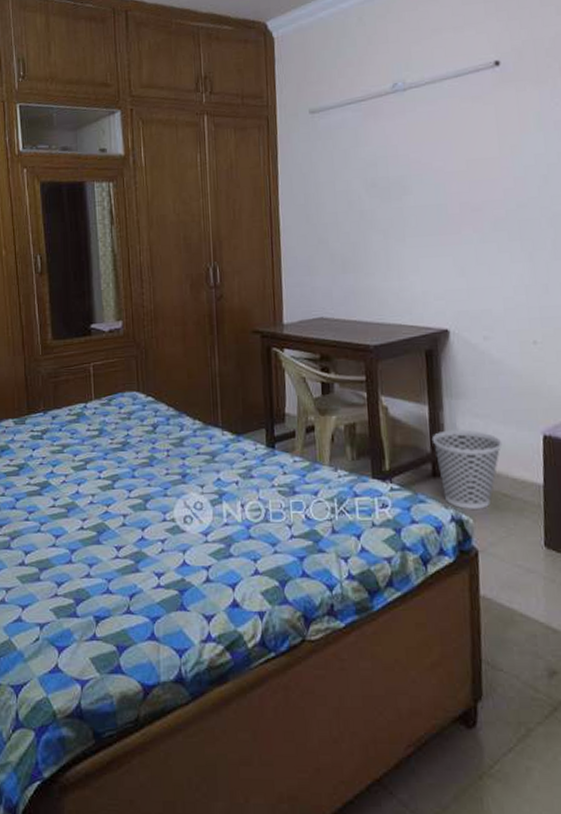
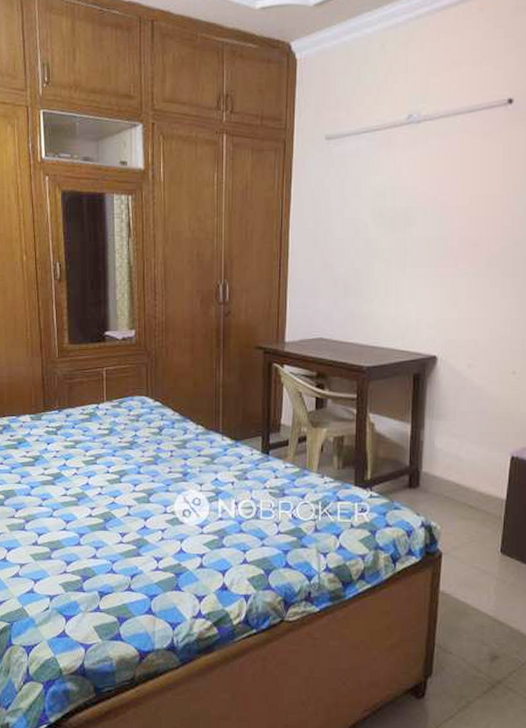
wastebasket: present [431,429,503,509] -> none [411,447,474,518]

